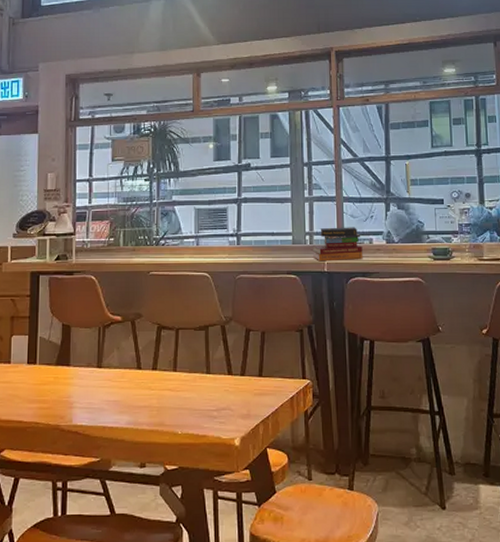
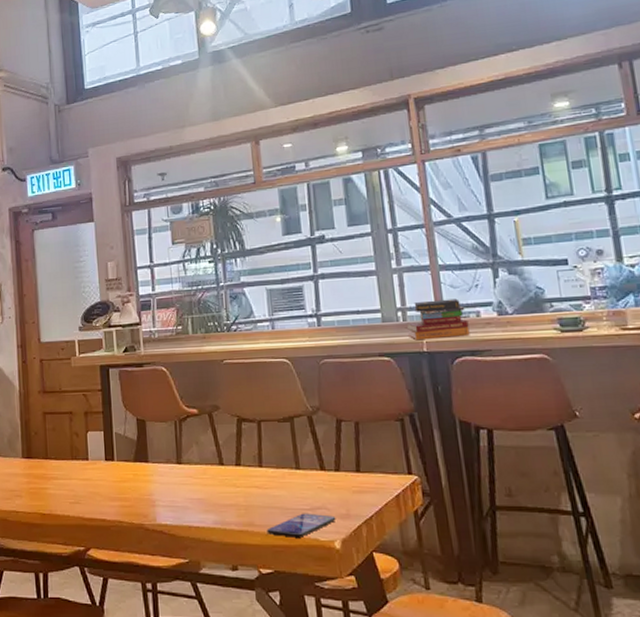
smartphone: none [175,413,238,436] -> present [266,513,336,537]

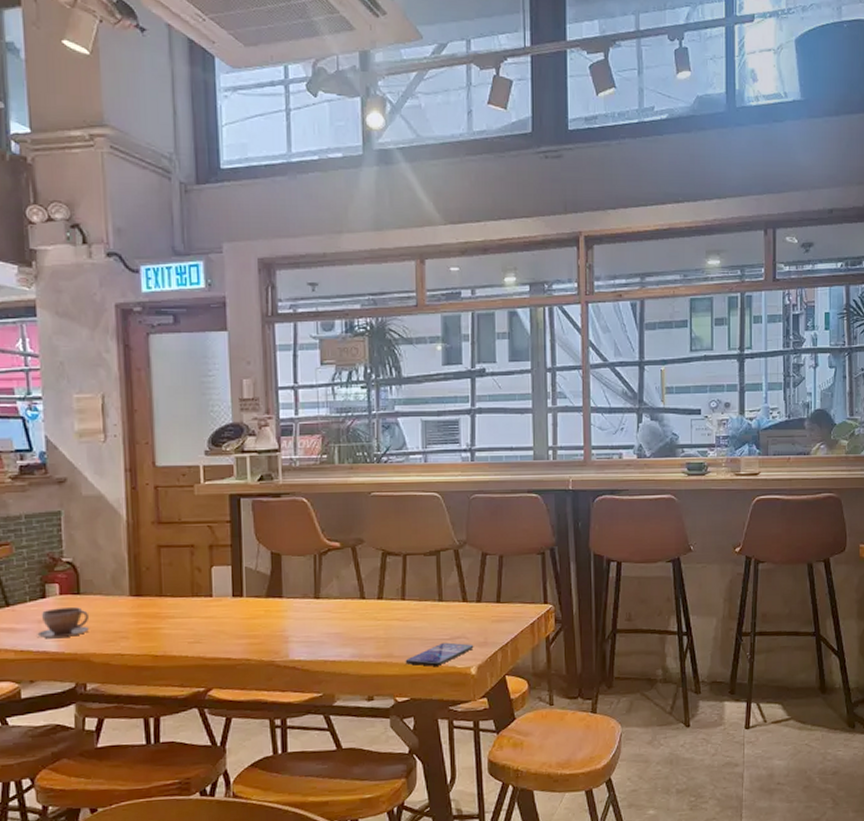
books: present [406,298,470,341] -> none [555,440,611,479]

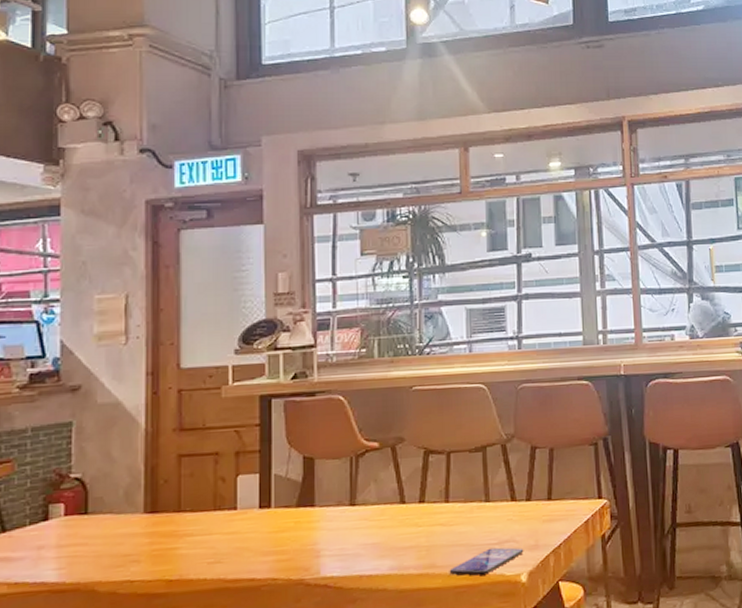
teacup: present [37,607,90,638] -> none [35,529,97,567]

